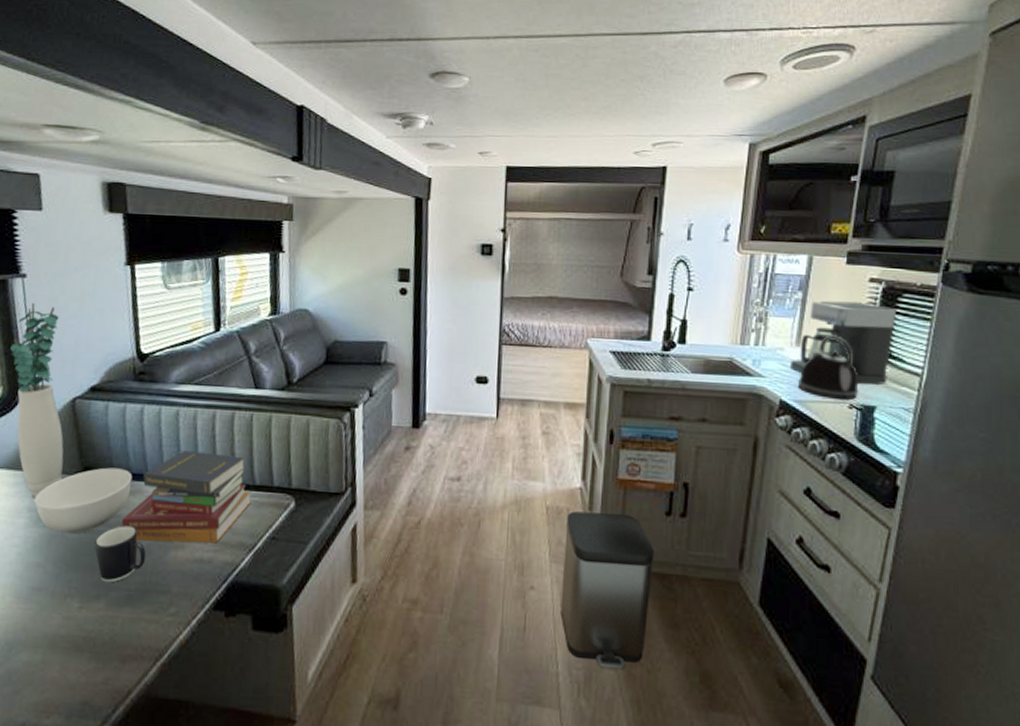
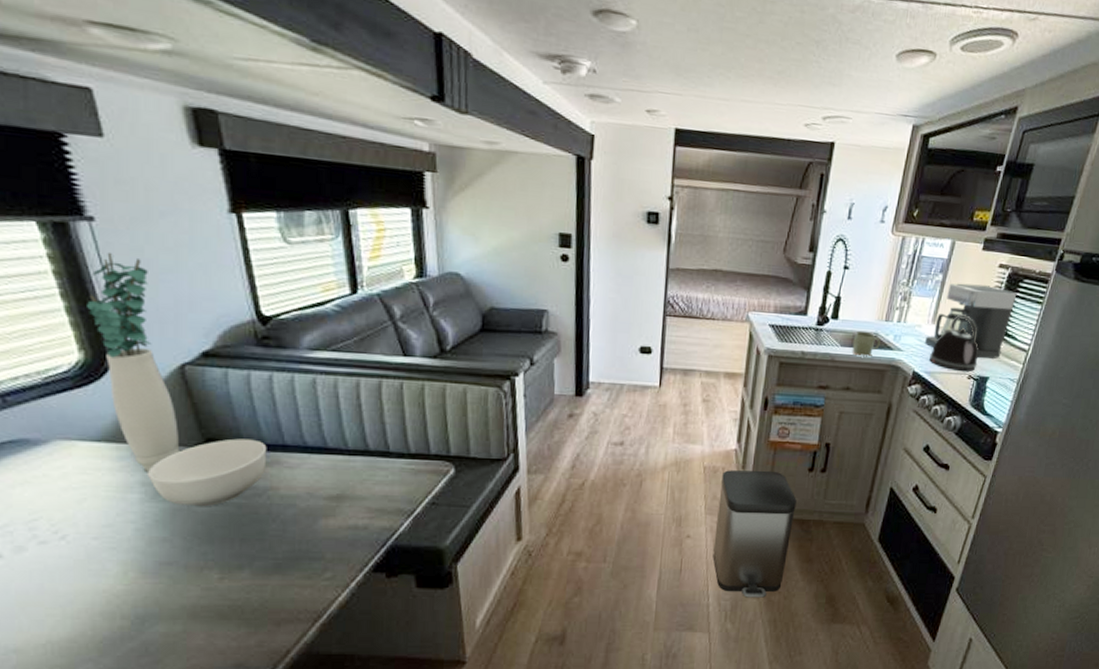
mug: present [93,524,147,583] -> none [229,496,293,553]
books: present [121,450,251,544] -> none [260,420,407,512]
mug: none [705,355,737,385] -> present [852,330,881,357]

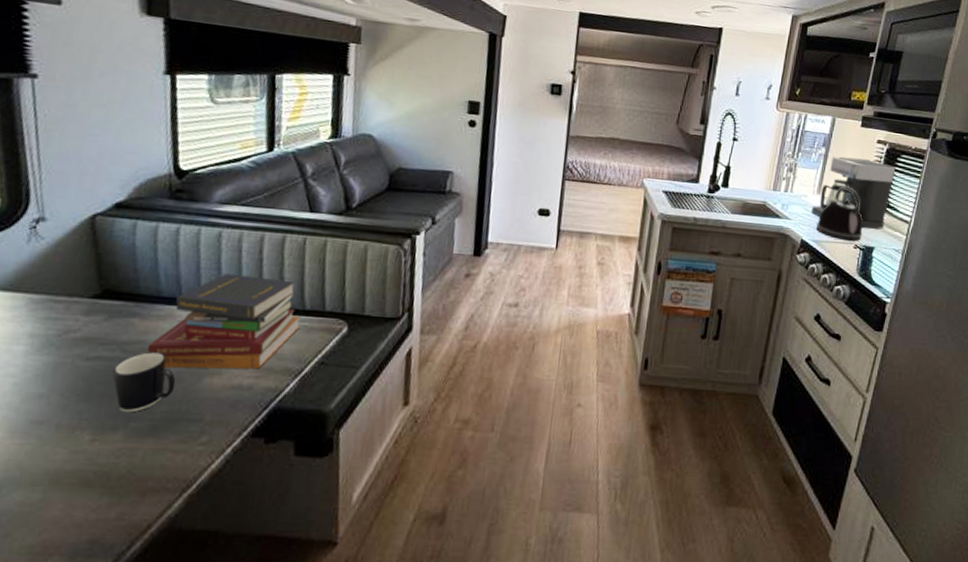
vase: present [87,251,180,472] -> none [12,106,79,323]
bowl: present [146,438,267,507] -> none [36,290,163,362]
mug: none [229,496,293,553] -> present [111,351,176,413]
books: none [260,420,407,512] -> present [147,273,300,369]
pedal bin: present [713,470,797,598] -> none [603,335,689,475]
mug: present [852,330,881,357] -> none [742,199,769,225]

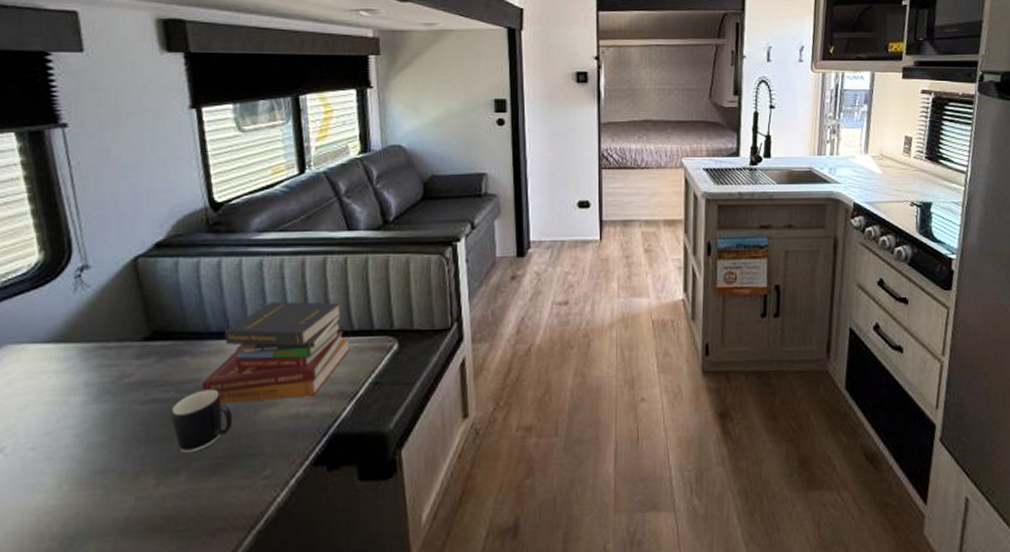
coffee maker: present [812,156,896,230] -> none [861,112,945,183]
kettle: present [816,186,863,241] -> none [868,142,918,198]

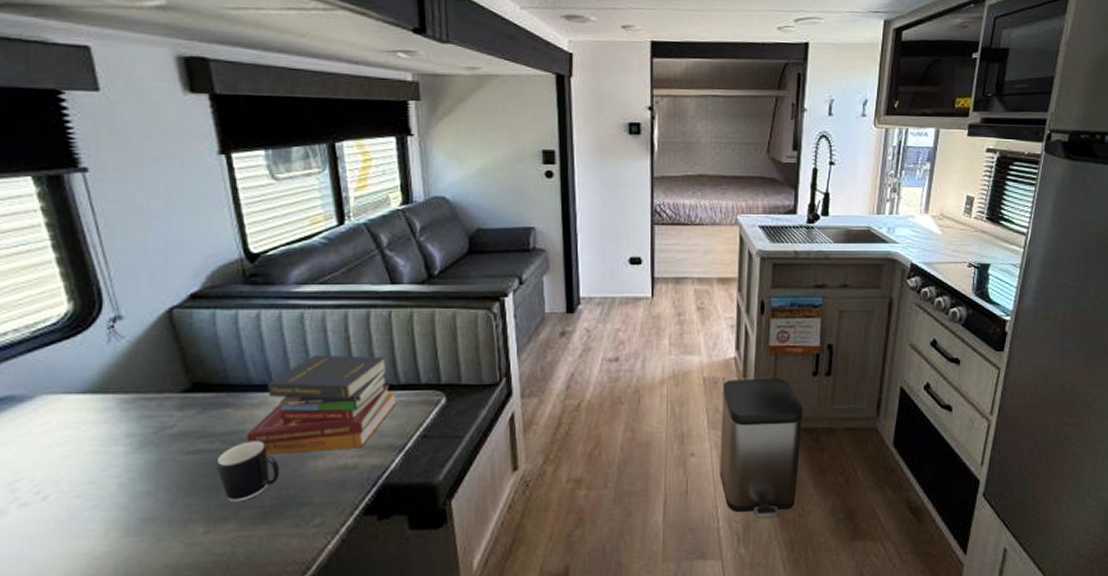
pedal bin: none [670,319,753,466] -> present [720,377,803,518]

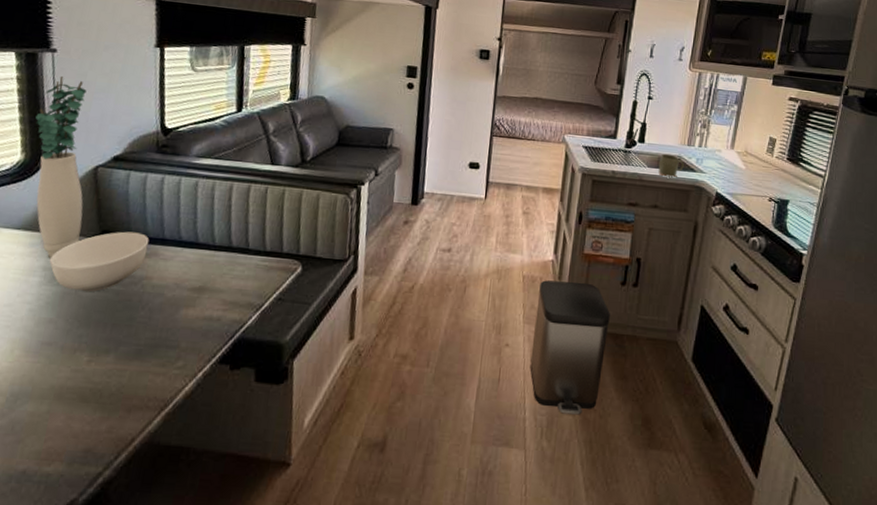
vase: none [78,200,167,422] -> present [35,75,87,258]
bowl: none [132,380,254,456] -> present [49,231,150,292]
mug: present [214,439,280,503] -> none [106,284,158,338]
books: present [246,355,397,455] -> none [135,218,261,303]
mug: none [846,225,874,252] -> present [658,153,684,178]

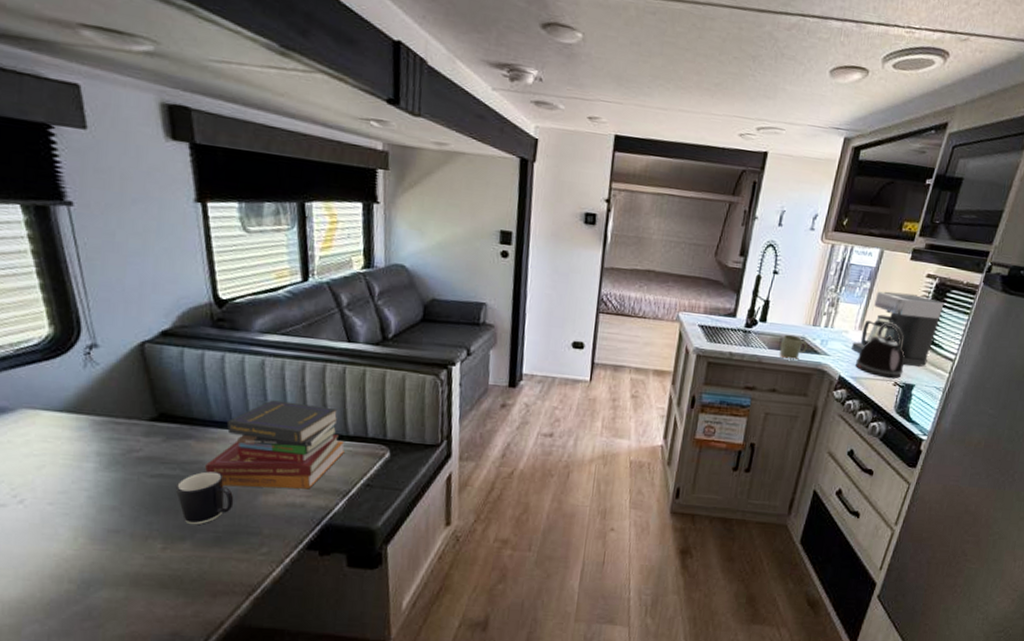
vase: present [35,75,87,258] -> none [60,234,135,443]
bowl: present [49,231,150,292] -> none [102,414,215,479]
mug: none [106,284,158,338] -> present [175,470,234,525]
books: none [135,218,261,303] -> present [205,400,345,489]
pedal bin: present [530,280,610,415] -> none [635,465,720,595]
coffee maker: none [726,113,808,183] -> present [852,291,944,367]
kettle: none [731,141,777,194] -> present [855,322,905,378]

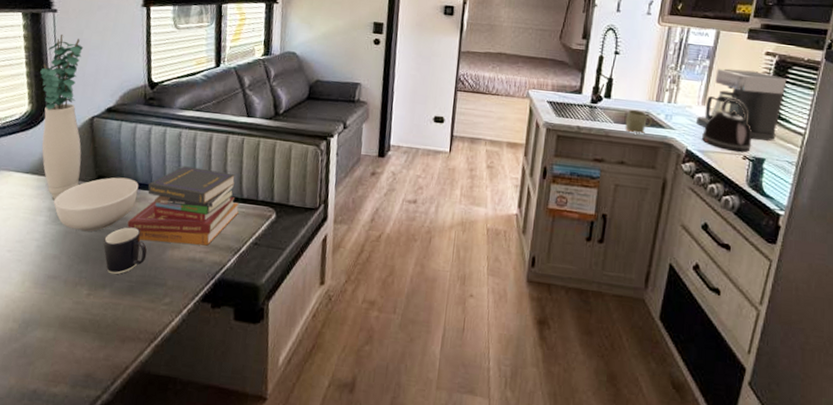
vase: none [60,234,135,443] -> present [40,33,83,200]
bowl: none [102,414,215,479] -> present [53,177,139,232]

